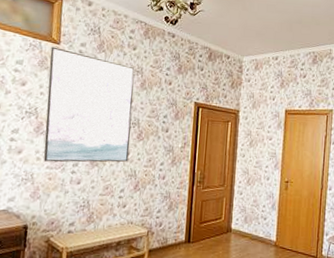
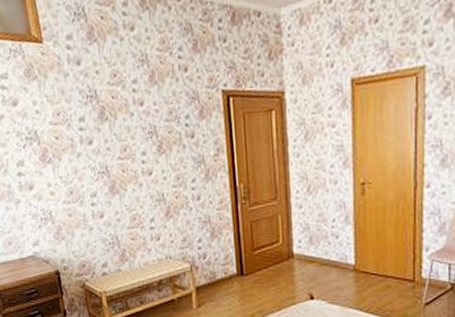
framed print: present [43,46,135,163] -> none [33,47,153,196]

